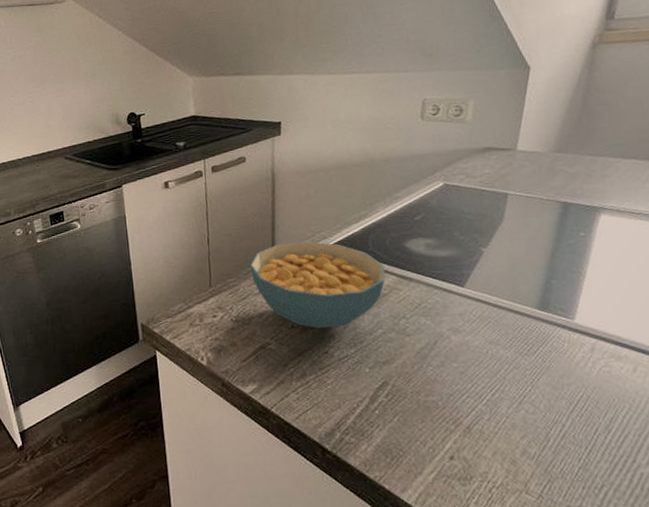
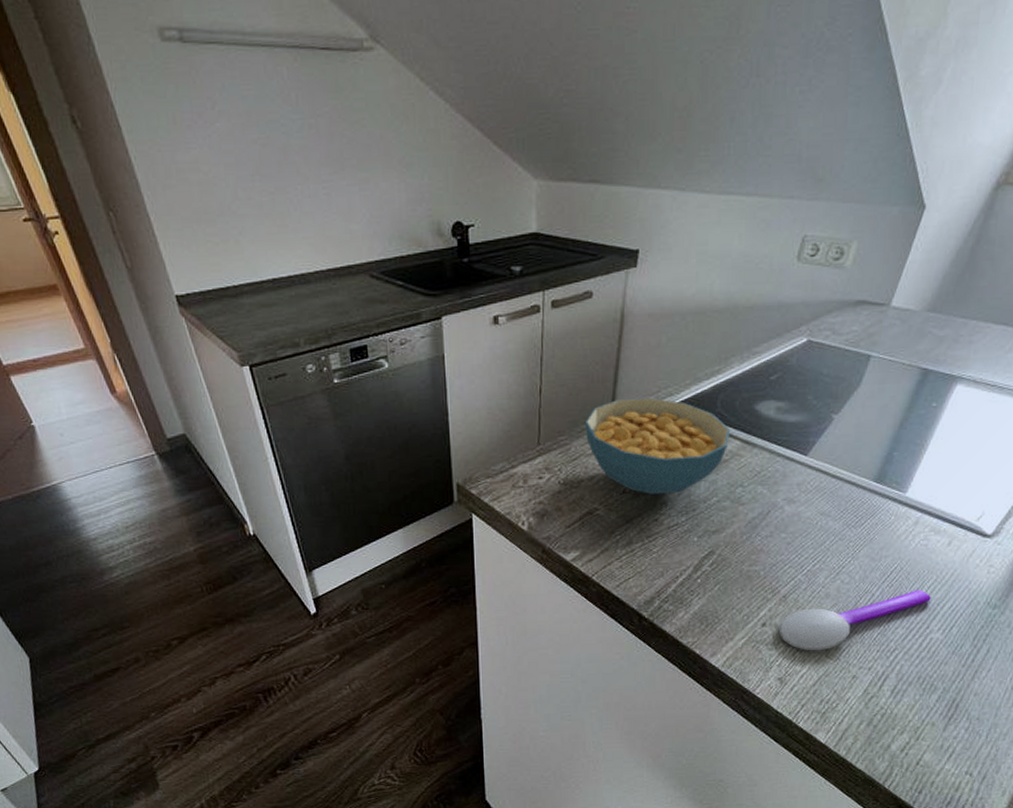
spoon: none [468,419,630,487] -> present [778,589,931,651]

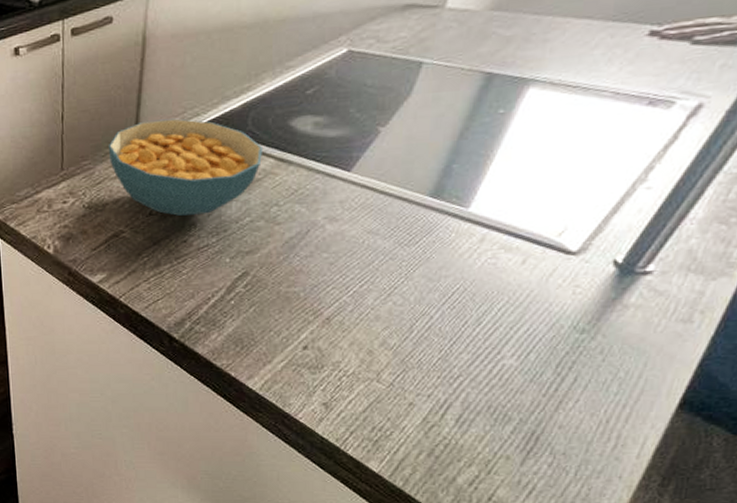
spoon: present [778,589,931,651] -> none [322,311,502,376]

